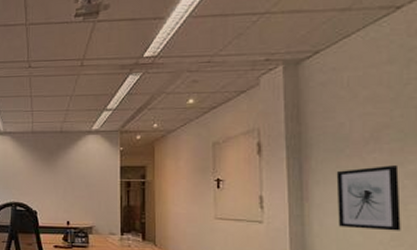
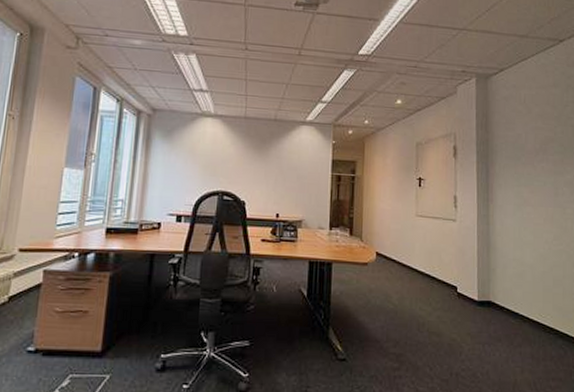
wall art: present [336,165,401,231] -> none [514,174,561,232]

